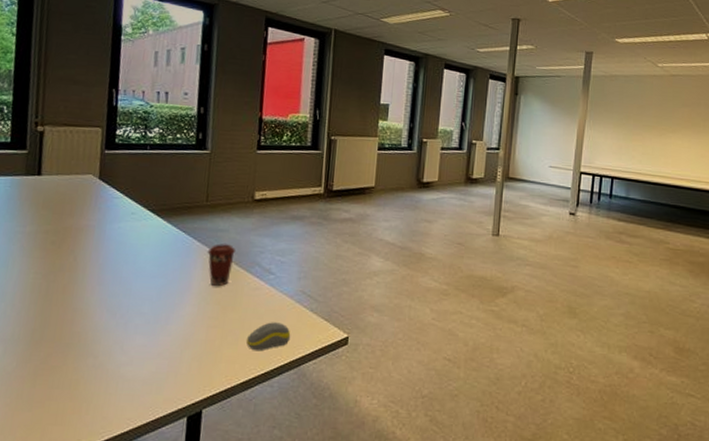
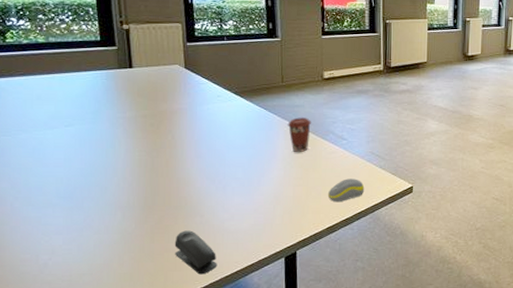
stapler: none [57,374,106,432] -> present [174,230,217,275]

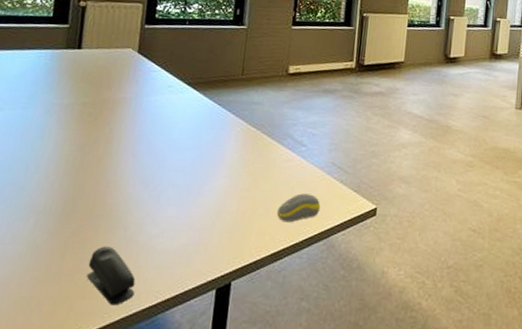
coffee cup: present [287,116,311,153] -> none [241,115,269,159]

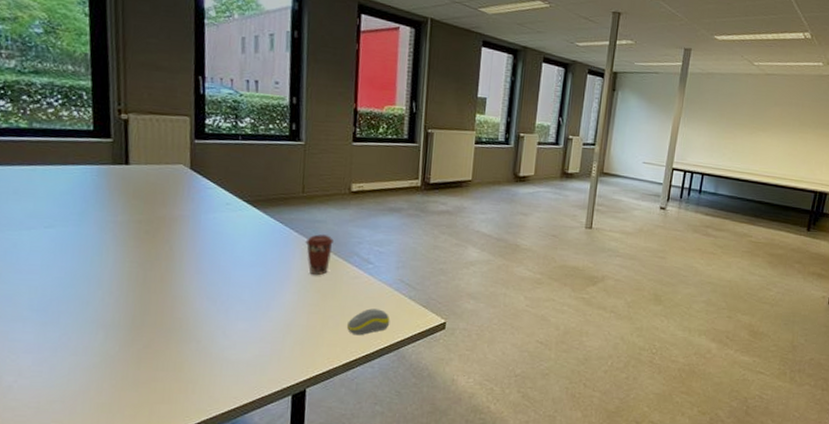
stapler: present [86,246,136,306] -> none [163,357,213,410]
coffee cup: none [241,115,269,159] -> present [305,233,333,276]

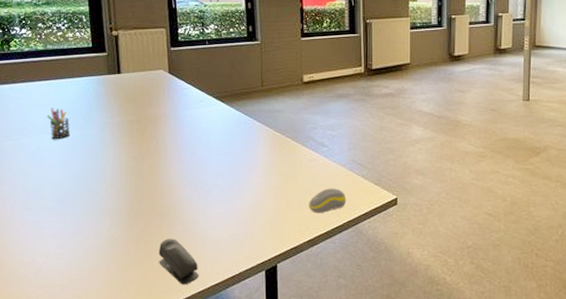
pen holder: none [27,198,59,237] -> present [46,108,71,140]
stapler: none [163,357,213,410] -> present [158,238,199,285]
coffee cup: present [305,233,333,276] -> none [267,122,291,160]

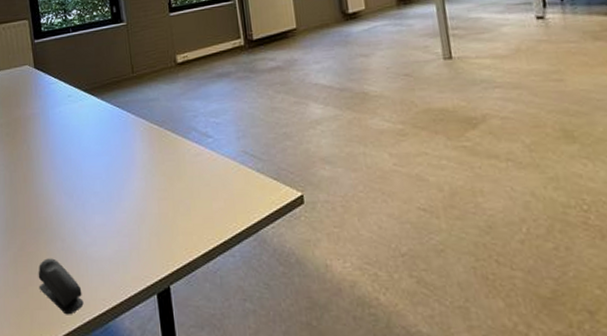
computer mouse: present [309,188,347,213] -> none [199,187,242,219]

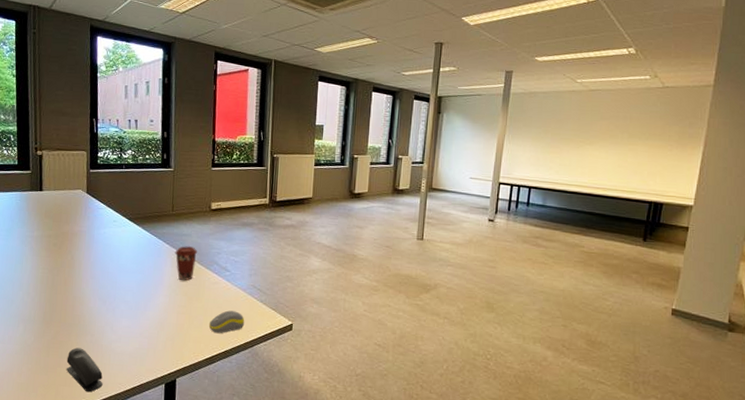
coffee cup: none [143,112,170,158] -> present [175,245,197,281]
computer mouse: none [199,187,242,219] -> present [209,310,245,333]

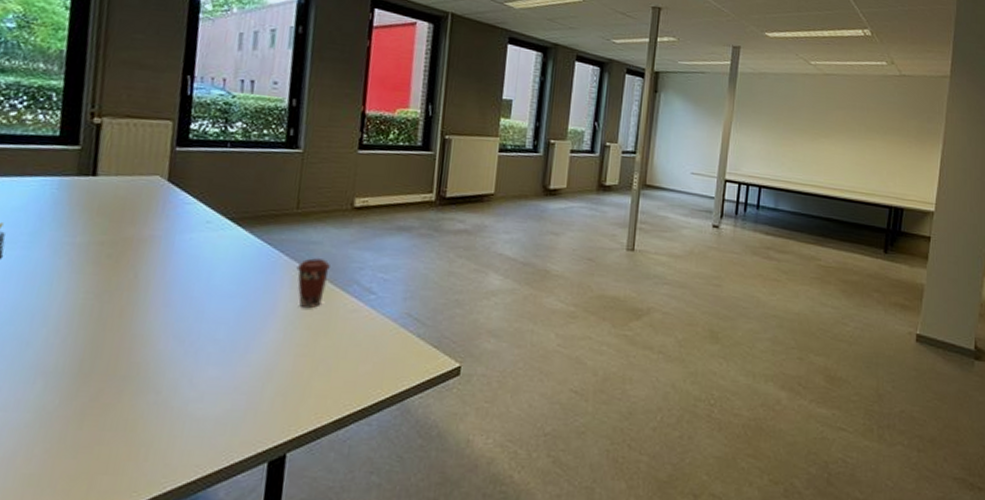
stapler: present [66,347,103,393] -> none [109,413,170,483]
computer mouse: present [209,310,245,333] -> none [341,349,394,383]

